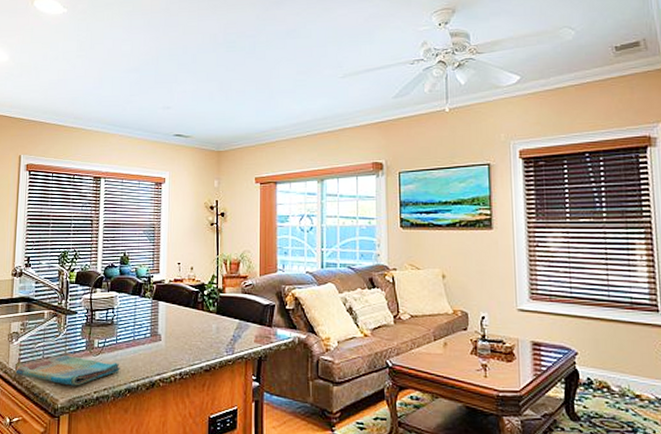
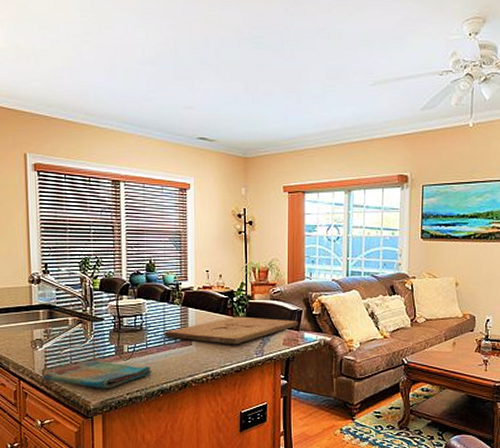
cutting board: none [135,310,271,341] -> present [165,316,299,345]

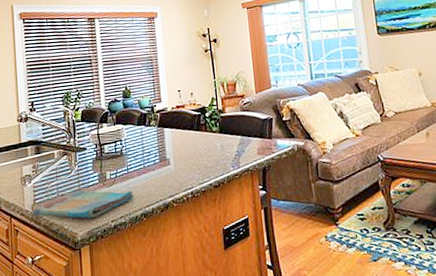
cutting board: present [165,316,299,345] -> none [143,129,271,160]

